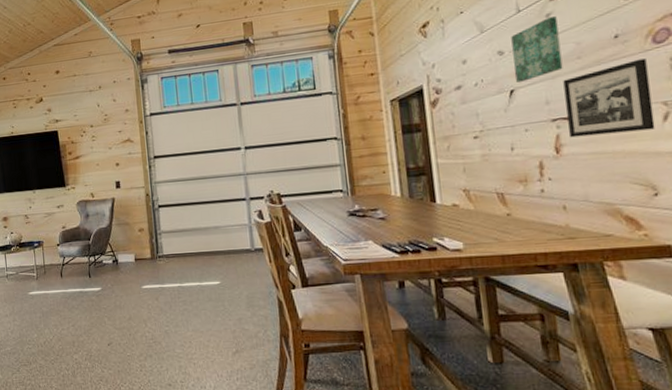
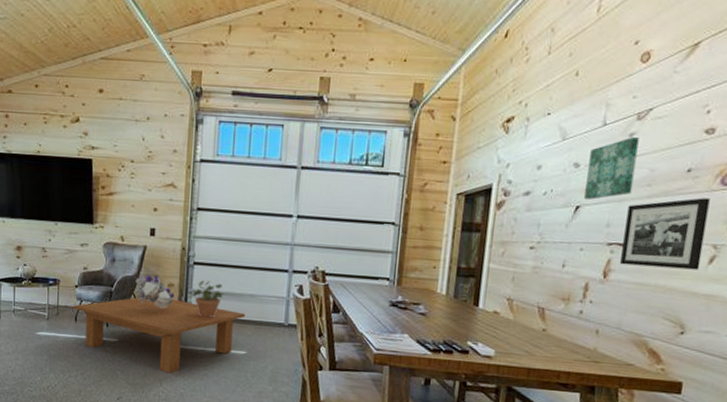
coffee table: none [58,242,214,313] -> present [73,297,246,374]
bouquet: none [109,223,146,253] -> present [135,275,175,309]
potted plant: none [161,220,191,255] -> present [192,280,225,318]

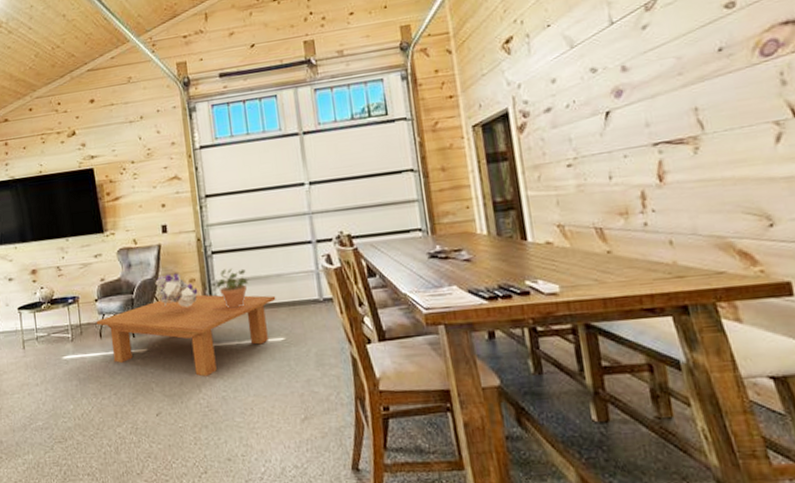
wall art: present [584,137,639,200] -> none [604,28,663,103]
picture frame: present [620,198,710,270] -> none [663,73,768,164]

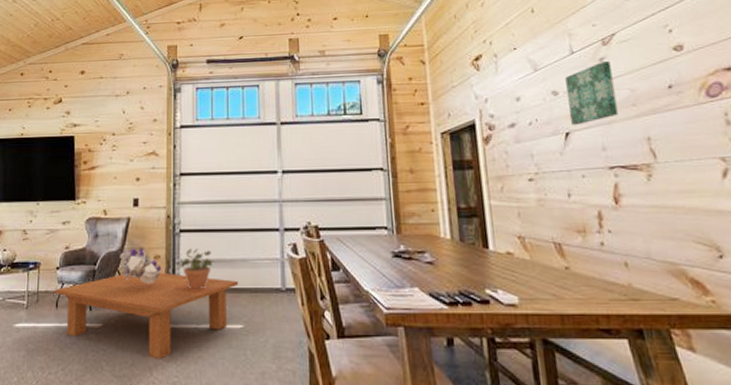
wall art: none [604,28,663,103] -> present [565,61,619,125]

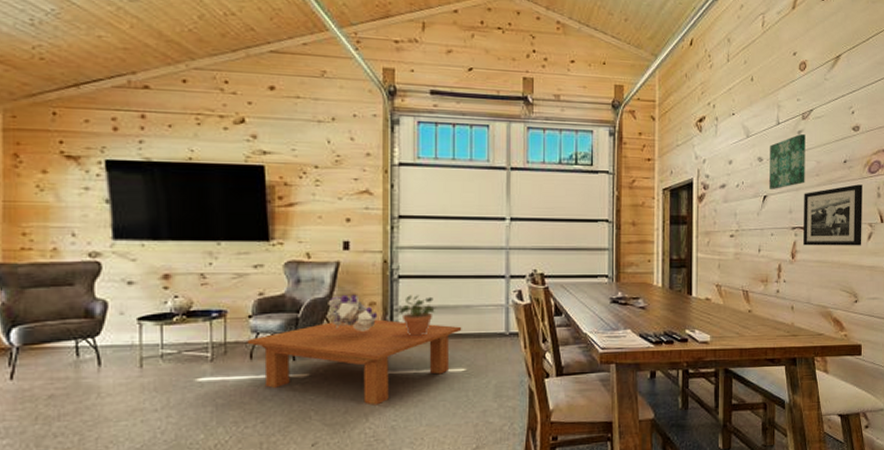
picture frame: none [619,111,715,188] -> present [803,184,863,246]

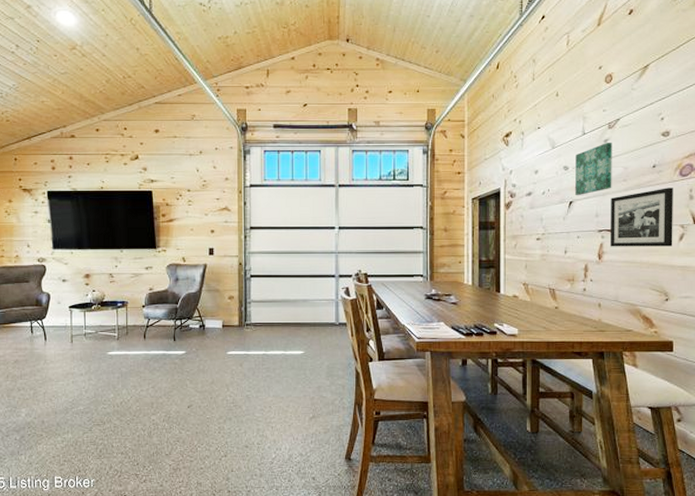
coffee table: present [247,319,462,405] -> none [142,310,300,378]
bouquet: present [328,294,378,332] -> none [198,290,235,319]
potted plant: present [398,295,437,336] -> none [251,291,280,324]

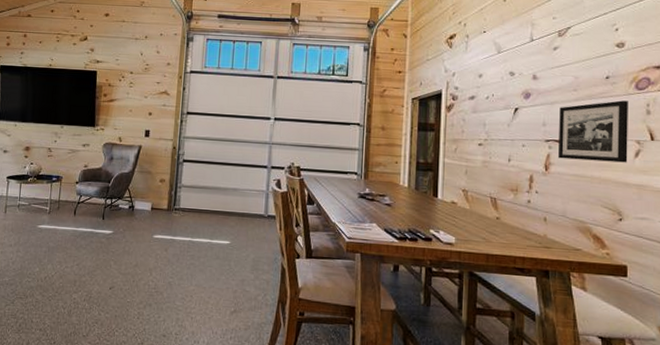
wall art: present [575,143,612,195] -> none [521,50,562,103]

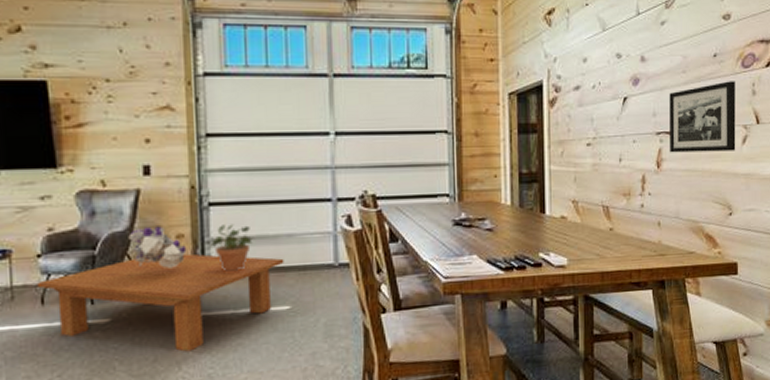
coffee table: none [73,192,229,263] -> present [37,253,284,352]
bouquet: none [130,171,166,202] -> present [128,226,187,269]
potted plant: none [181,176,210,210] -> present [210,224,254,272]

